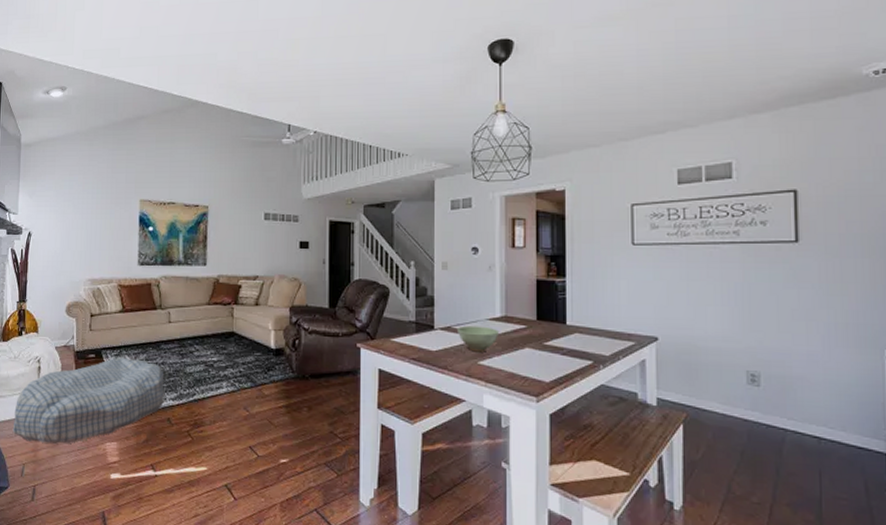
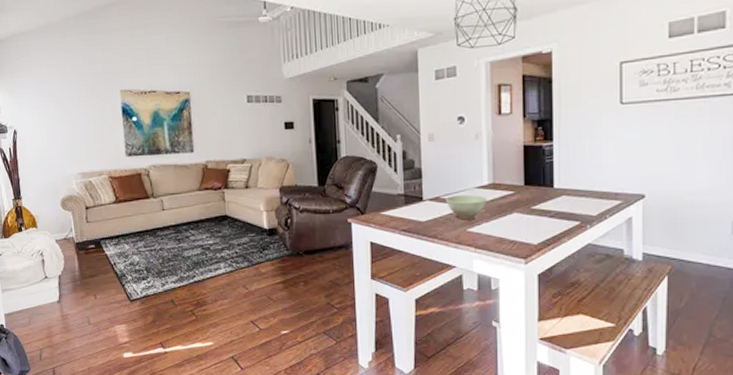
dog bed: present [12,357,165,444] -> none [25,246,166,329]

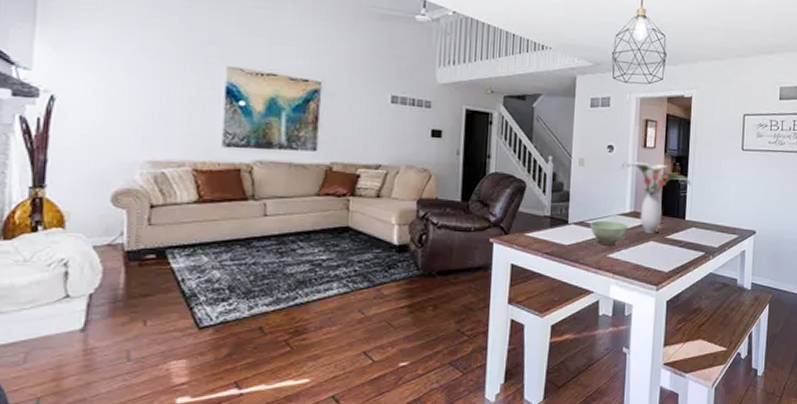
flower arrangement: none [480,129,558,205] -> present [626,161,691,233]

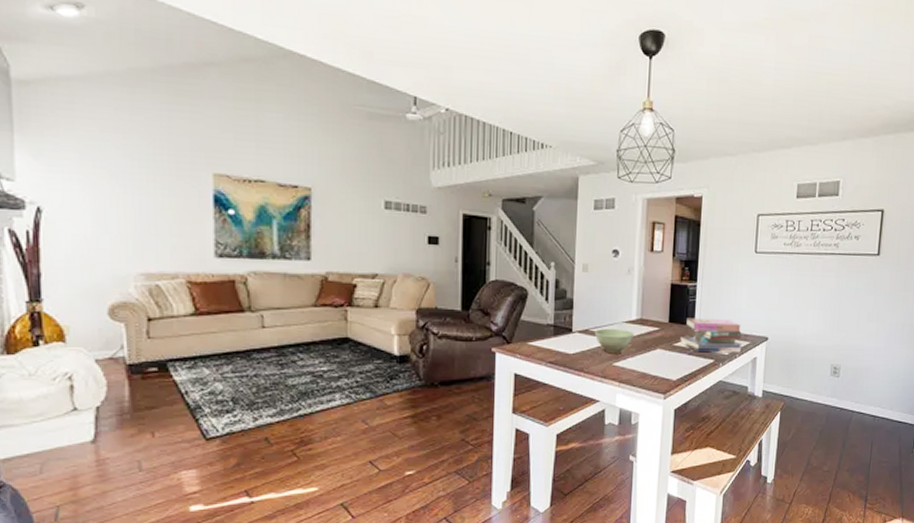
flower arrangement: present [626,161,691,233] -> none [632,266,701,341]
books: none [672,211,731,246] -> present [680,317,742,353]

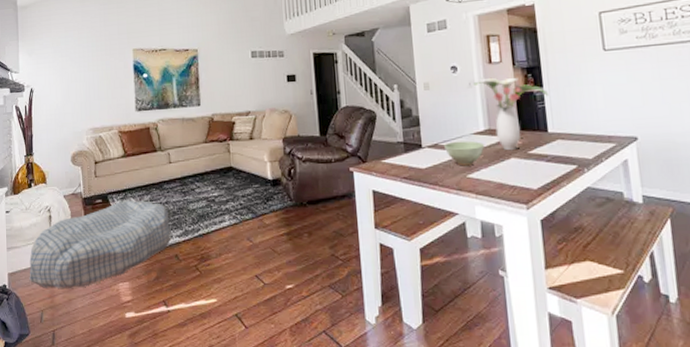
dog bed: none [35,370,259,479] -> present [29,200,171,288]
flower arrangement: none [632,266,701,341] -> present [473,77,549,150]
books: present [680,317,742,353] -> none [534,122,607,159]

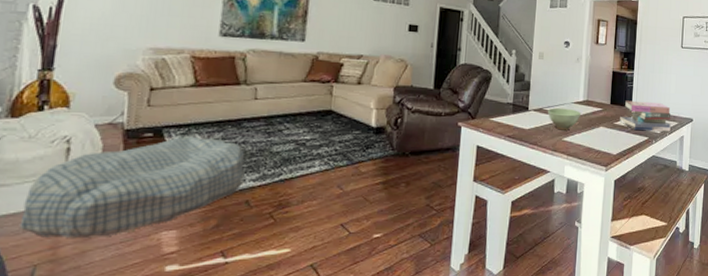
flower arrangement: present [473,77,549,150] -> none [581,56,637,120]
books: none [534,122,607,159] -> present [620,100,671,132]

